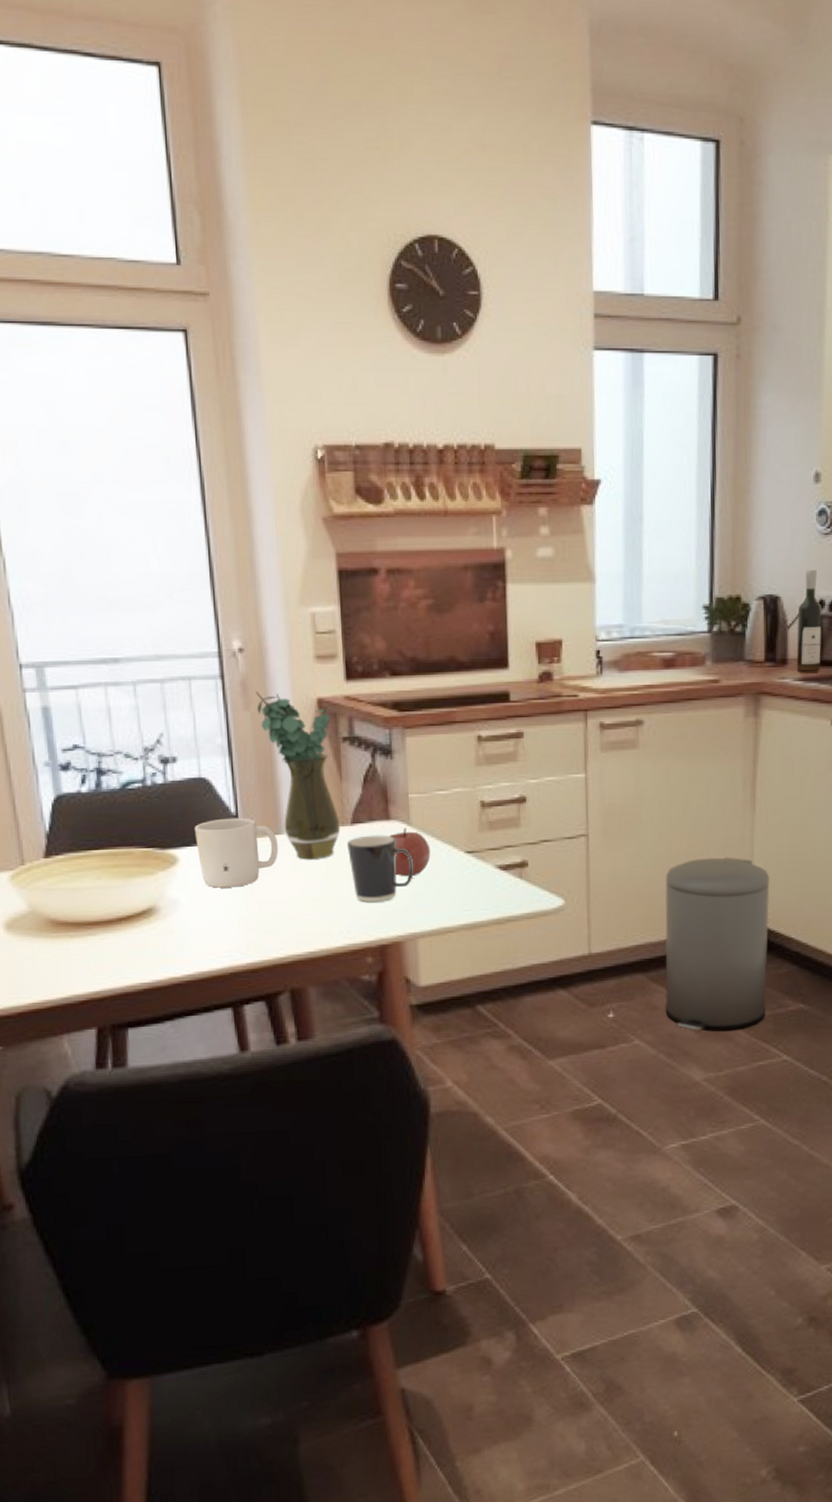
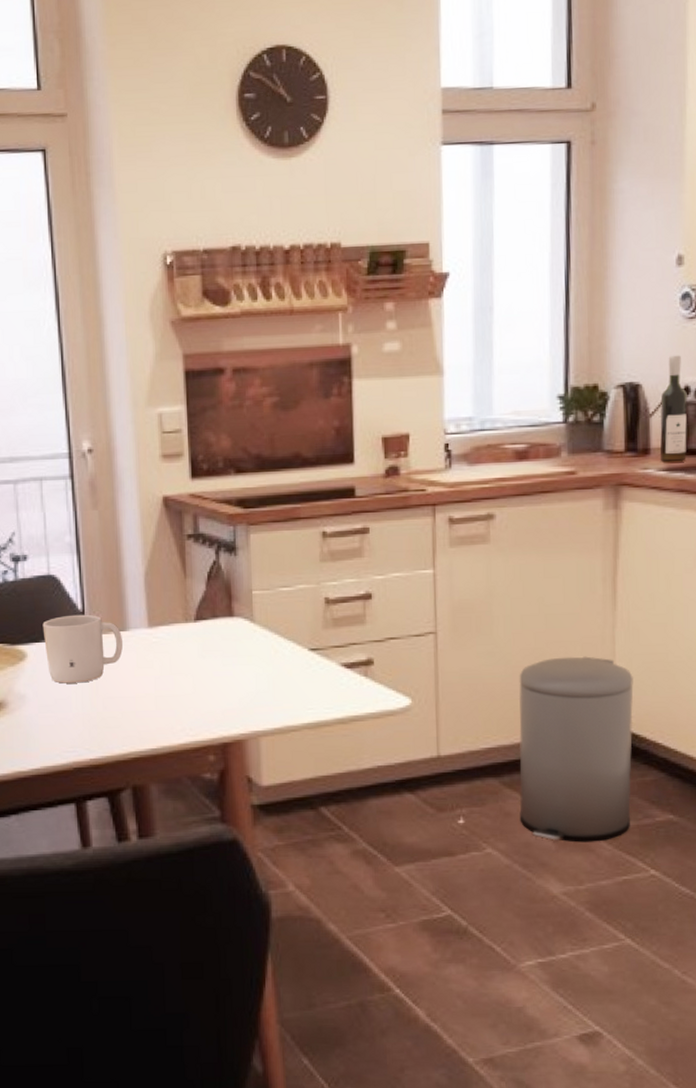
vase: present [256,691,341,859] -> none [104,490,184,655]
mug: present [346,835,414,903] -> none [190,632,257,700]
fruit: present [389,828,431,877] -> none [233,625,274,674]

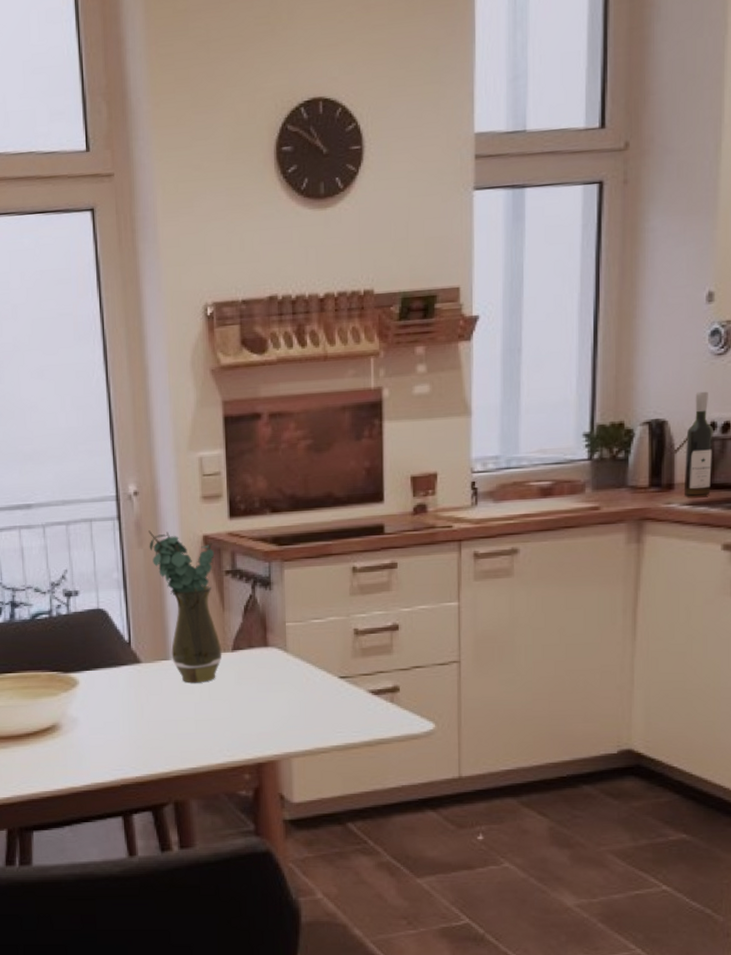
mug: present [42,614,123,684] -> none [92,645,166,708]
vase: none [104,490,184,655] -> present [148,530,222,682]
pedal bin: present [518,656,634,842] -> none [536,684,651,859]

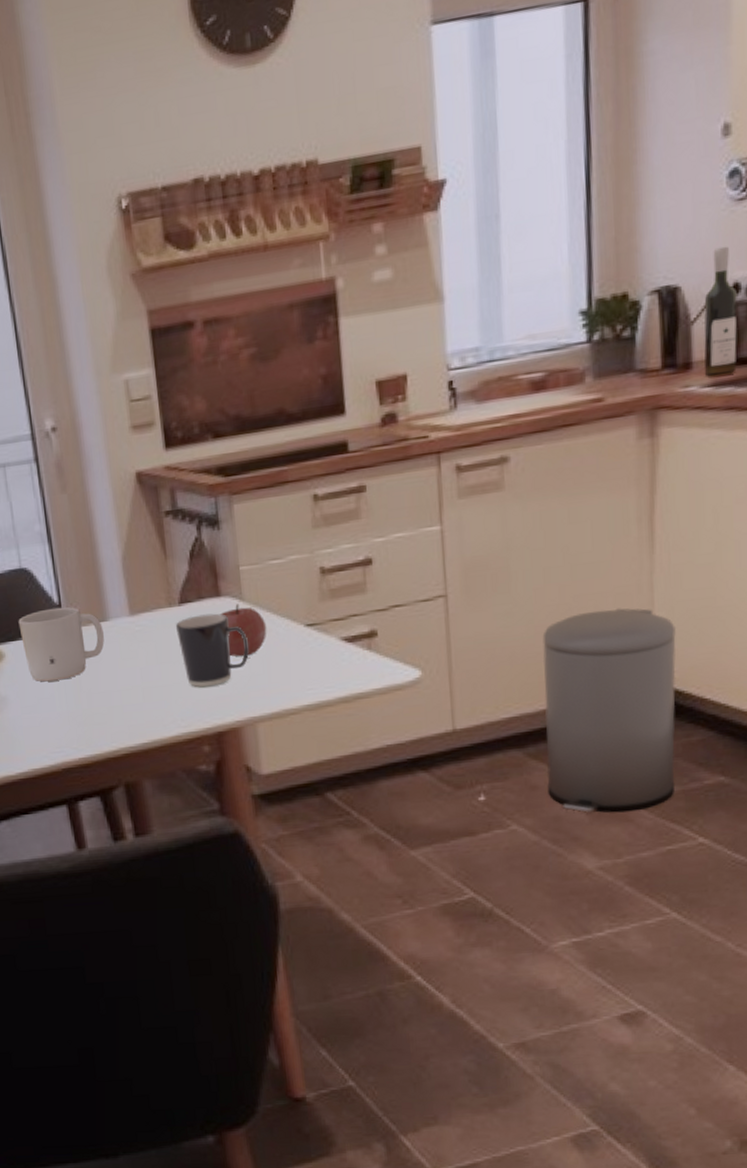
mug: none [92,645,166,708] -> present [18,606,104,682]
vase: present [148,530,222,682] -> none [72,471,168,645]
mug: none [227,661,290,724] -> present [175,613,249,687]
fruit: none [267,654,306,700] -> present [221,604,267,657]
pedal bin: none [536,684,651,859] -> present [542,608,676,813]

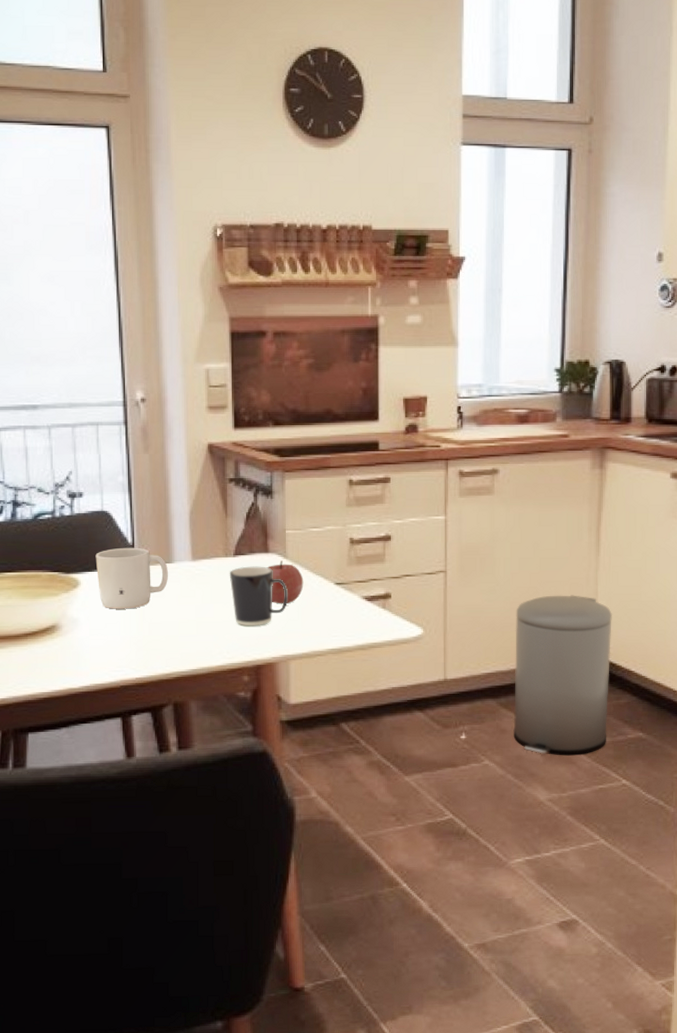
bottle: present [704,246,738,377] -> none [639,338,663,430]

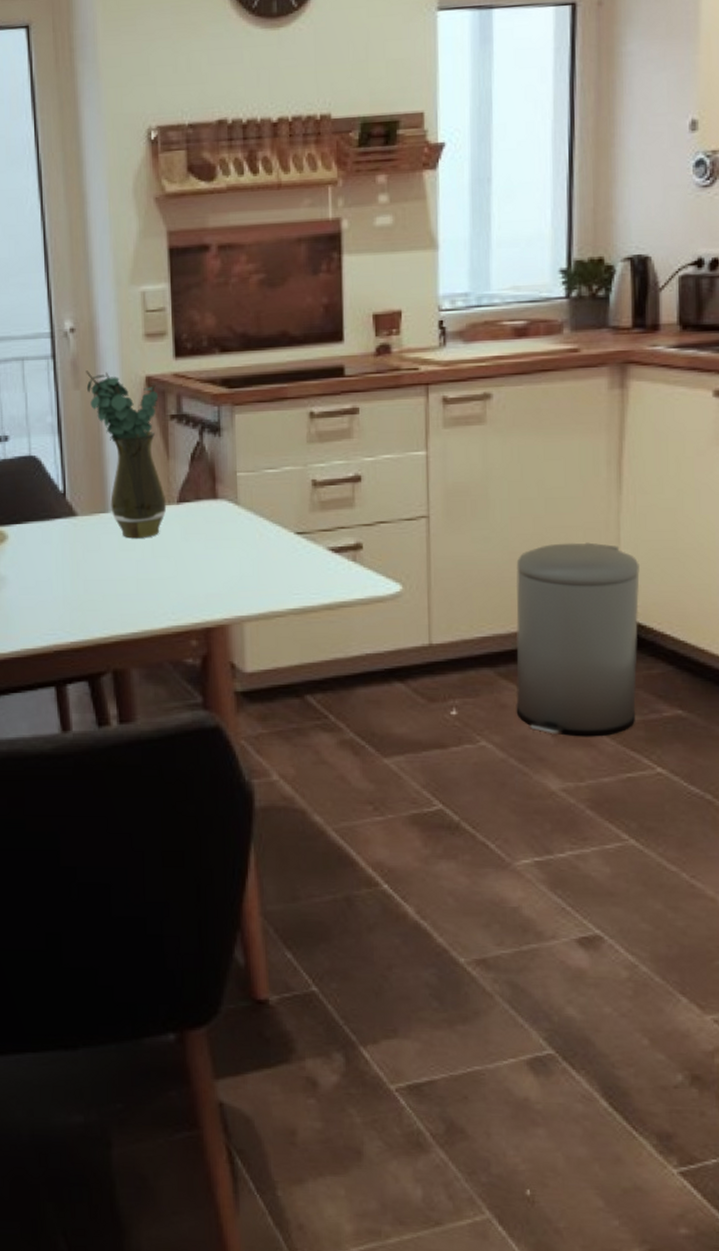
mug: present [95,547,168,609] -> none [23,495,104,566]
vase: none [154,436,224,585] -> present [86,370,167,538]
mug: present [229,566,289,627] -> none [172,514,241,584]
fruit: present [267,560,304,604] -> none [216,507,259,558]

